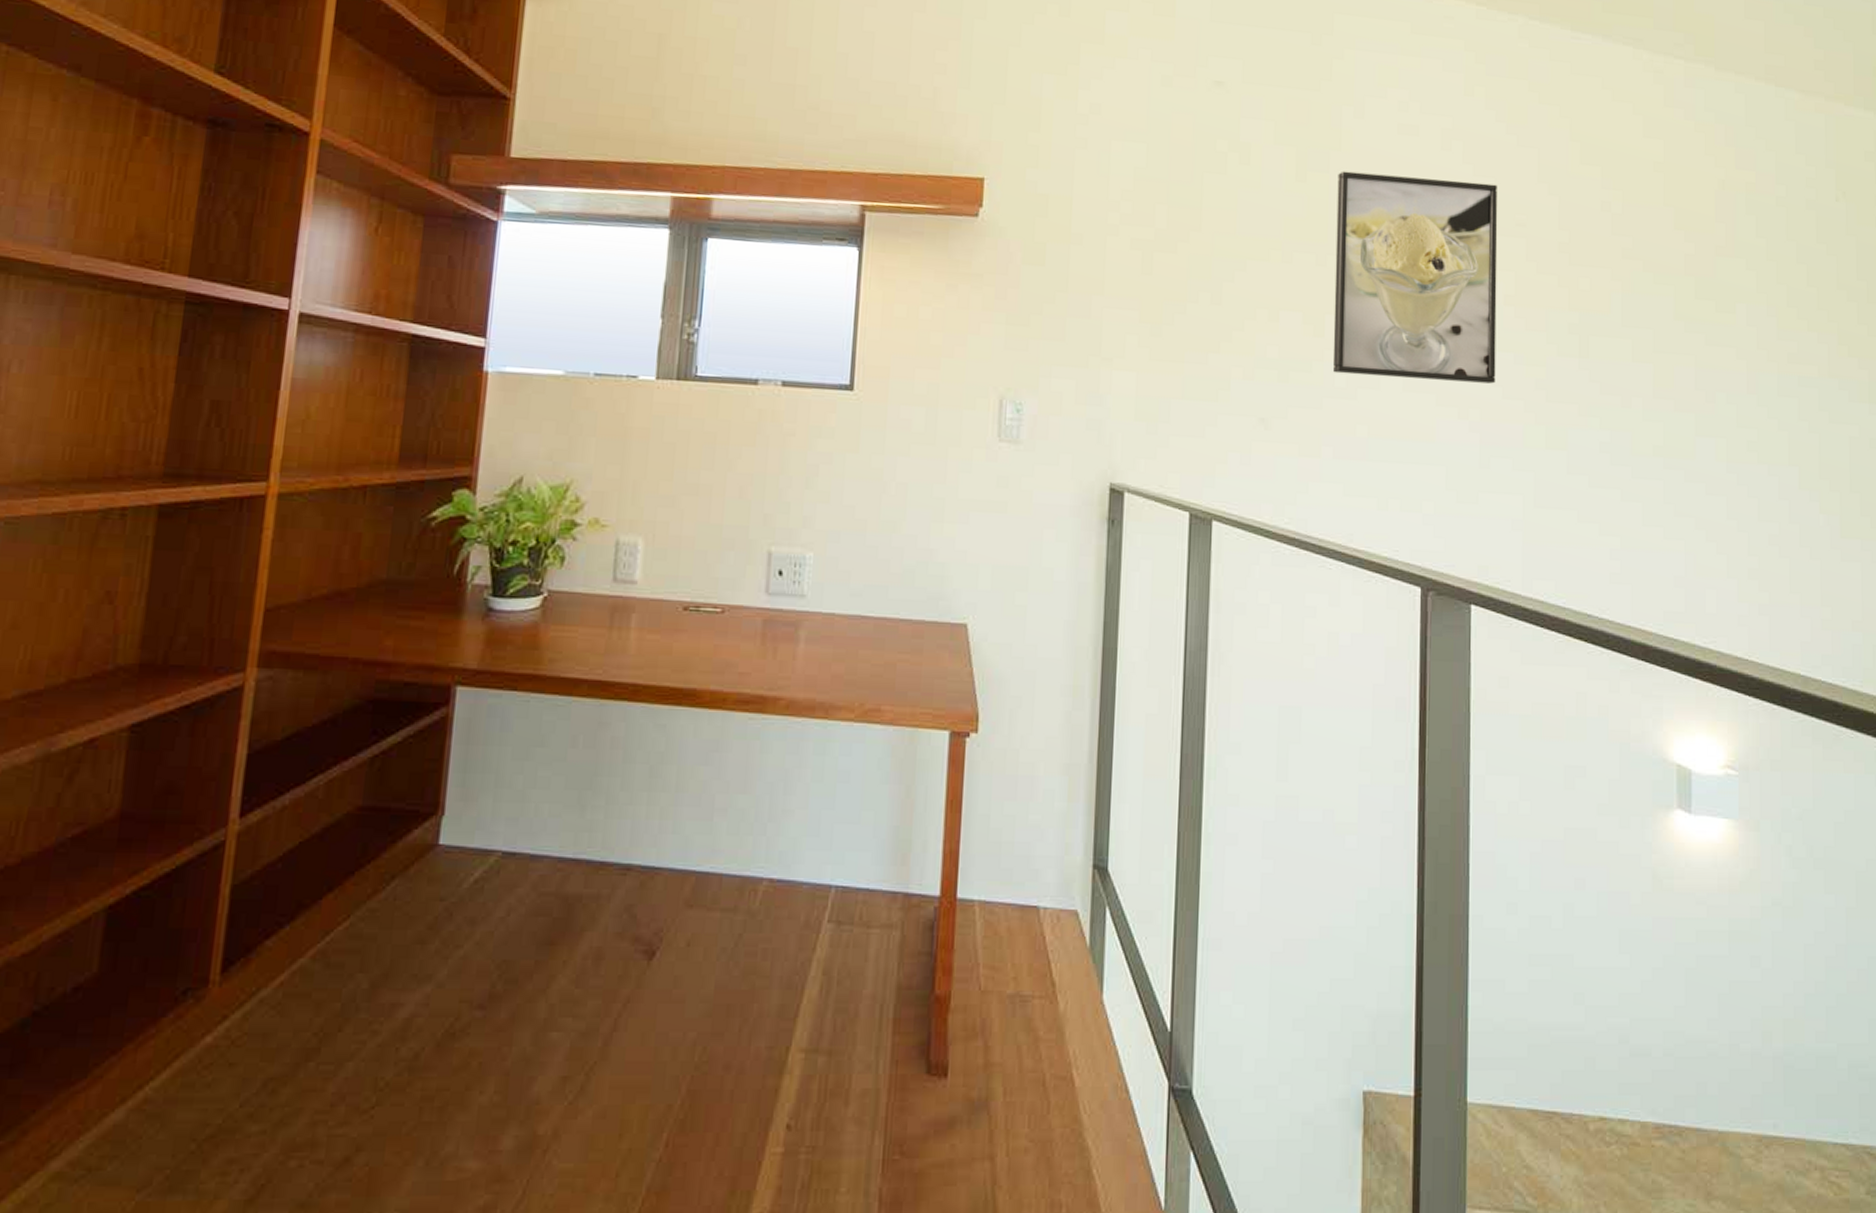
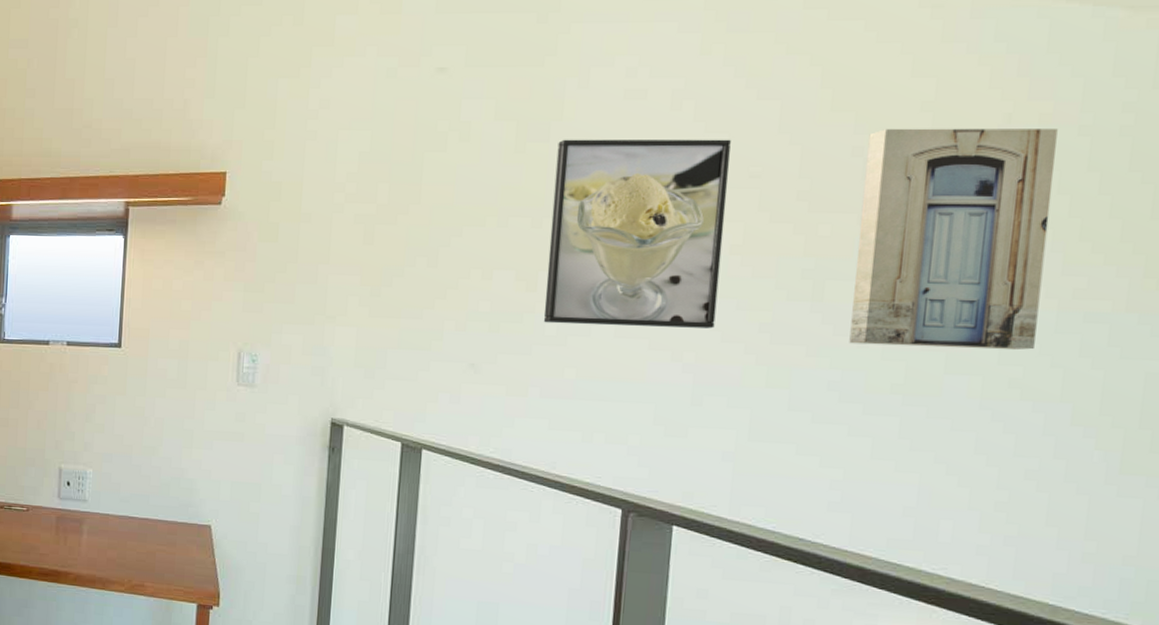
wall art: none [1613,186,1764,413] -> present [849,128,1058,351]

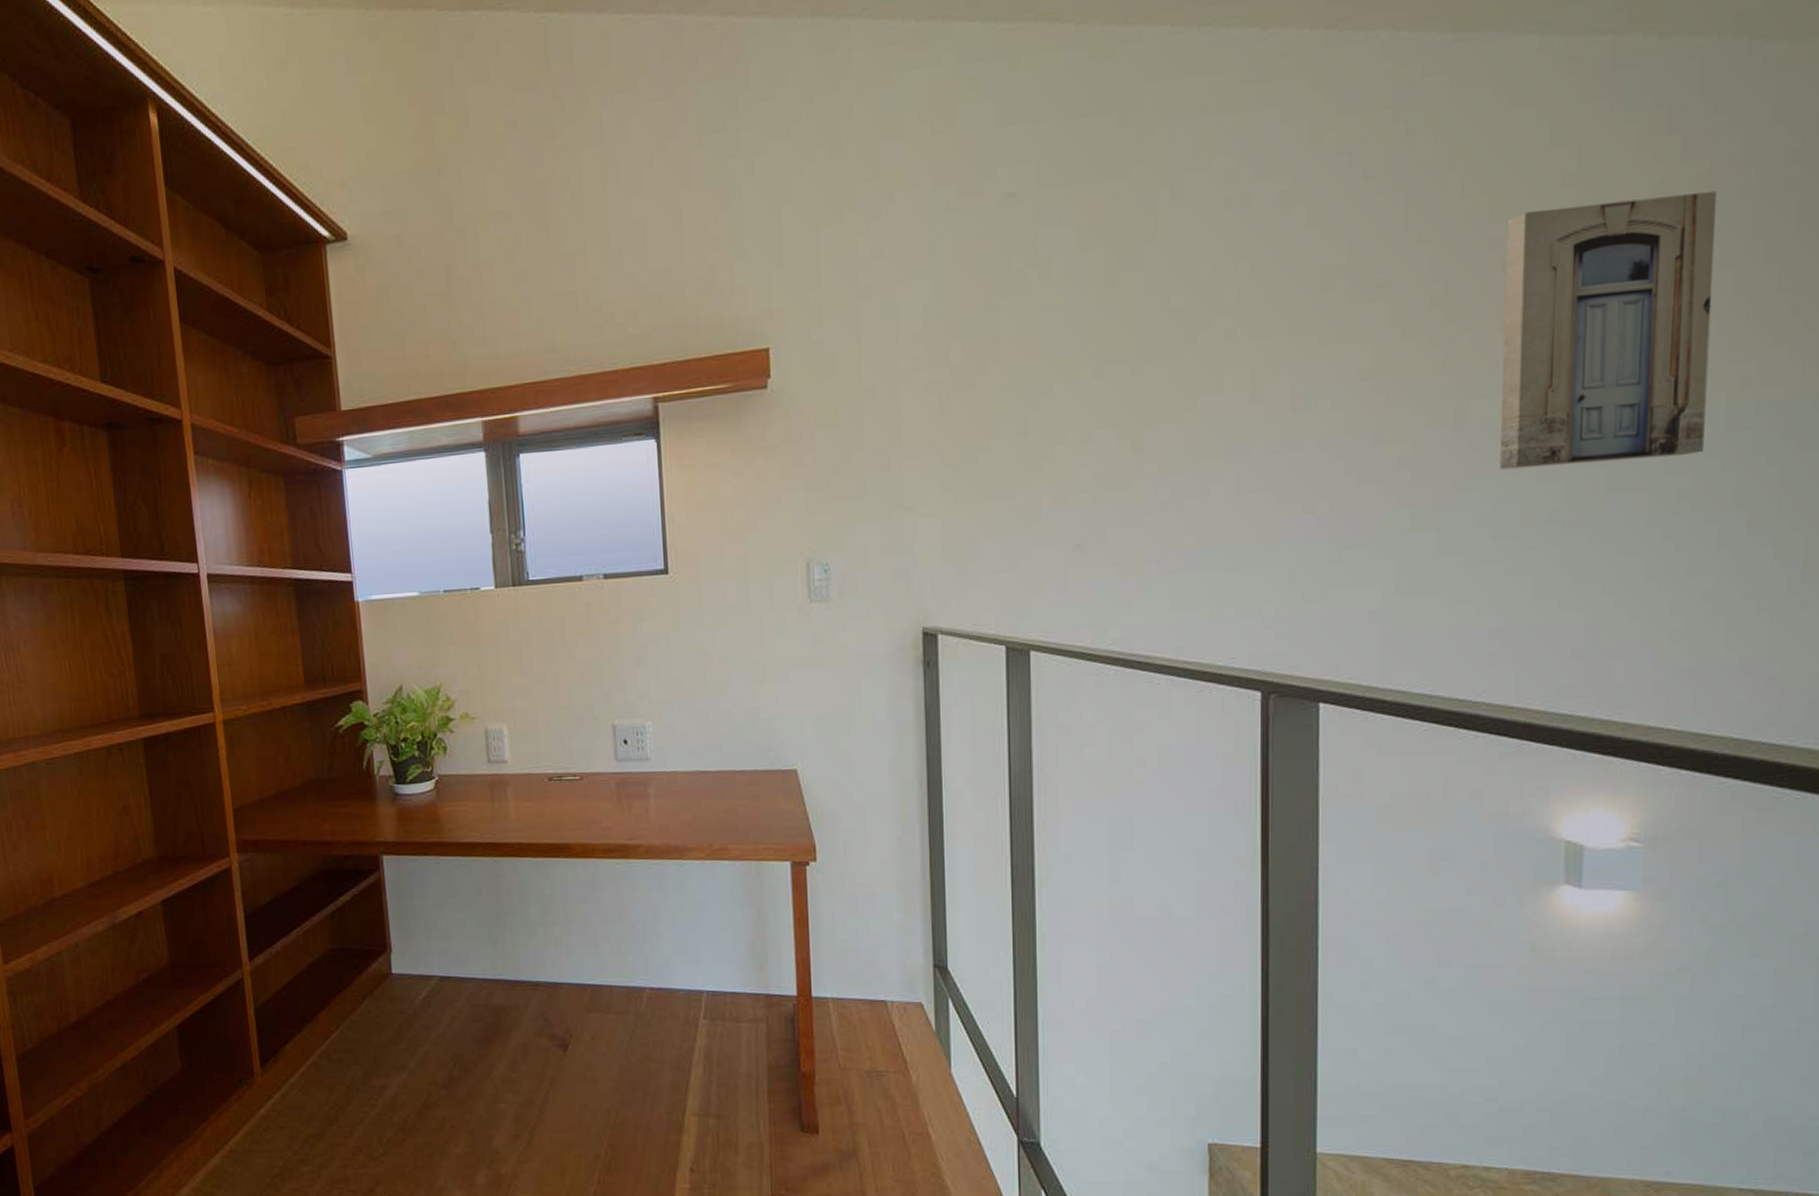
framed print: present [543,139,731,329] -> none [1154,244,1352,487]

